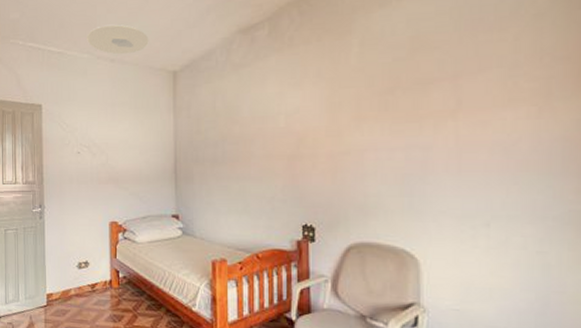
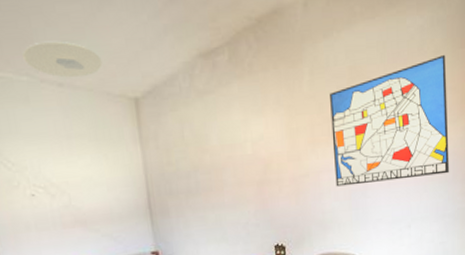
wall art: none [383,19,556,168] -> present [330,55,449,187]

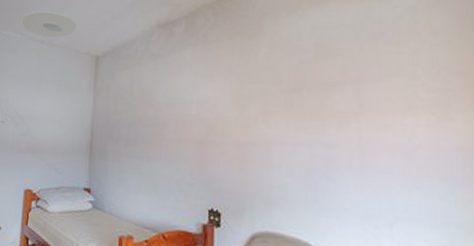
wall art: present [330,55,449,187] -> none [288,37,456,172]

